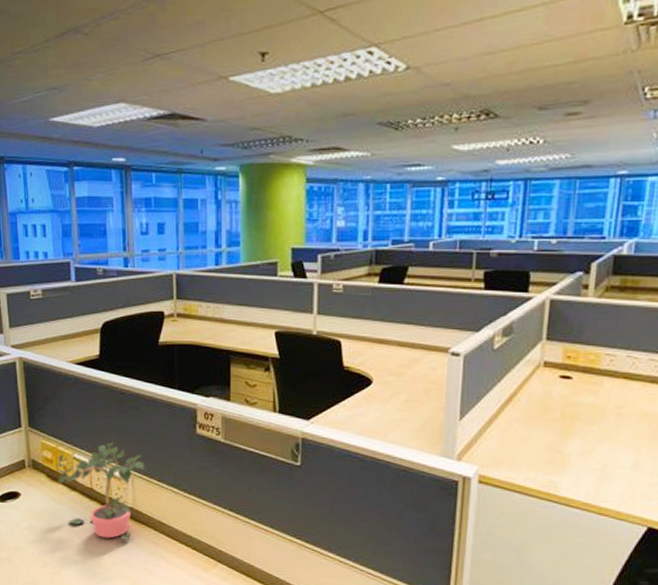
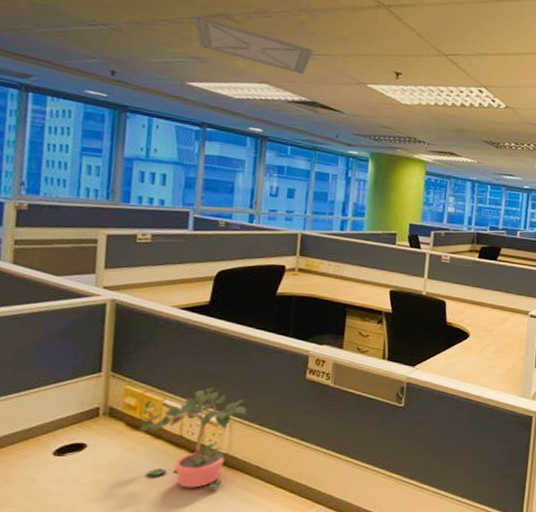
ceiling vent: none [45,36,167,82] -> present [192,13,314,74]

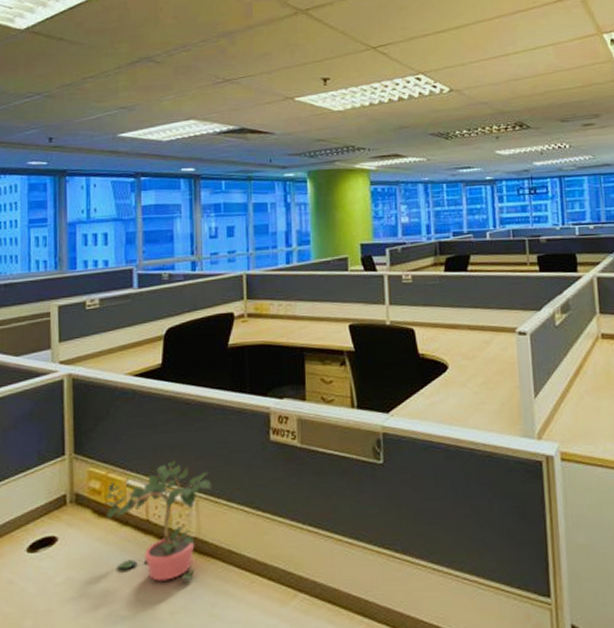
ceiling vent: present [192,13,314,74] -> none [117,64,236,102]

